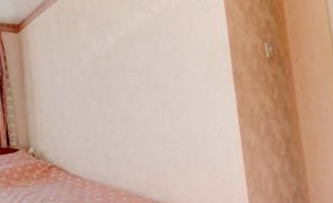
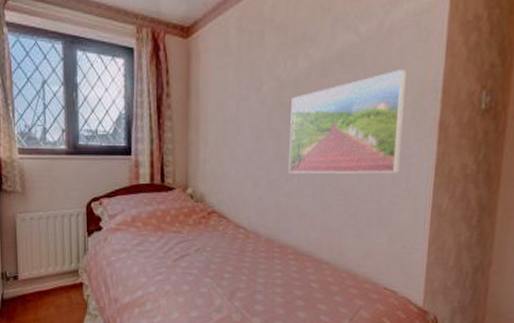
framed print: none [106,35,207,128] -> present [288,70,407,174]

